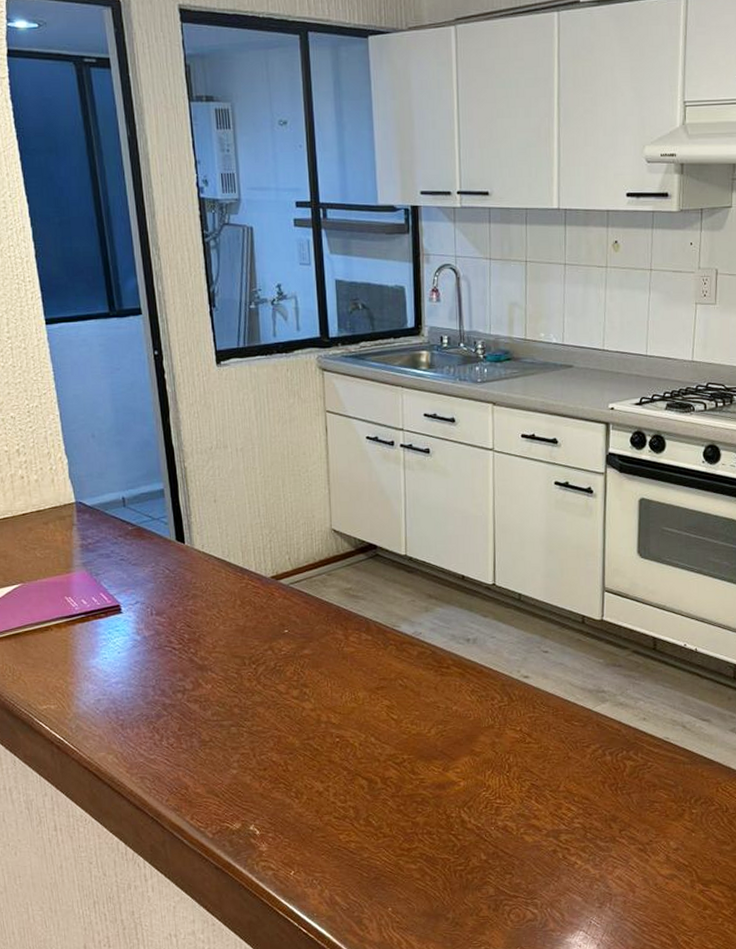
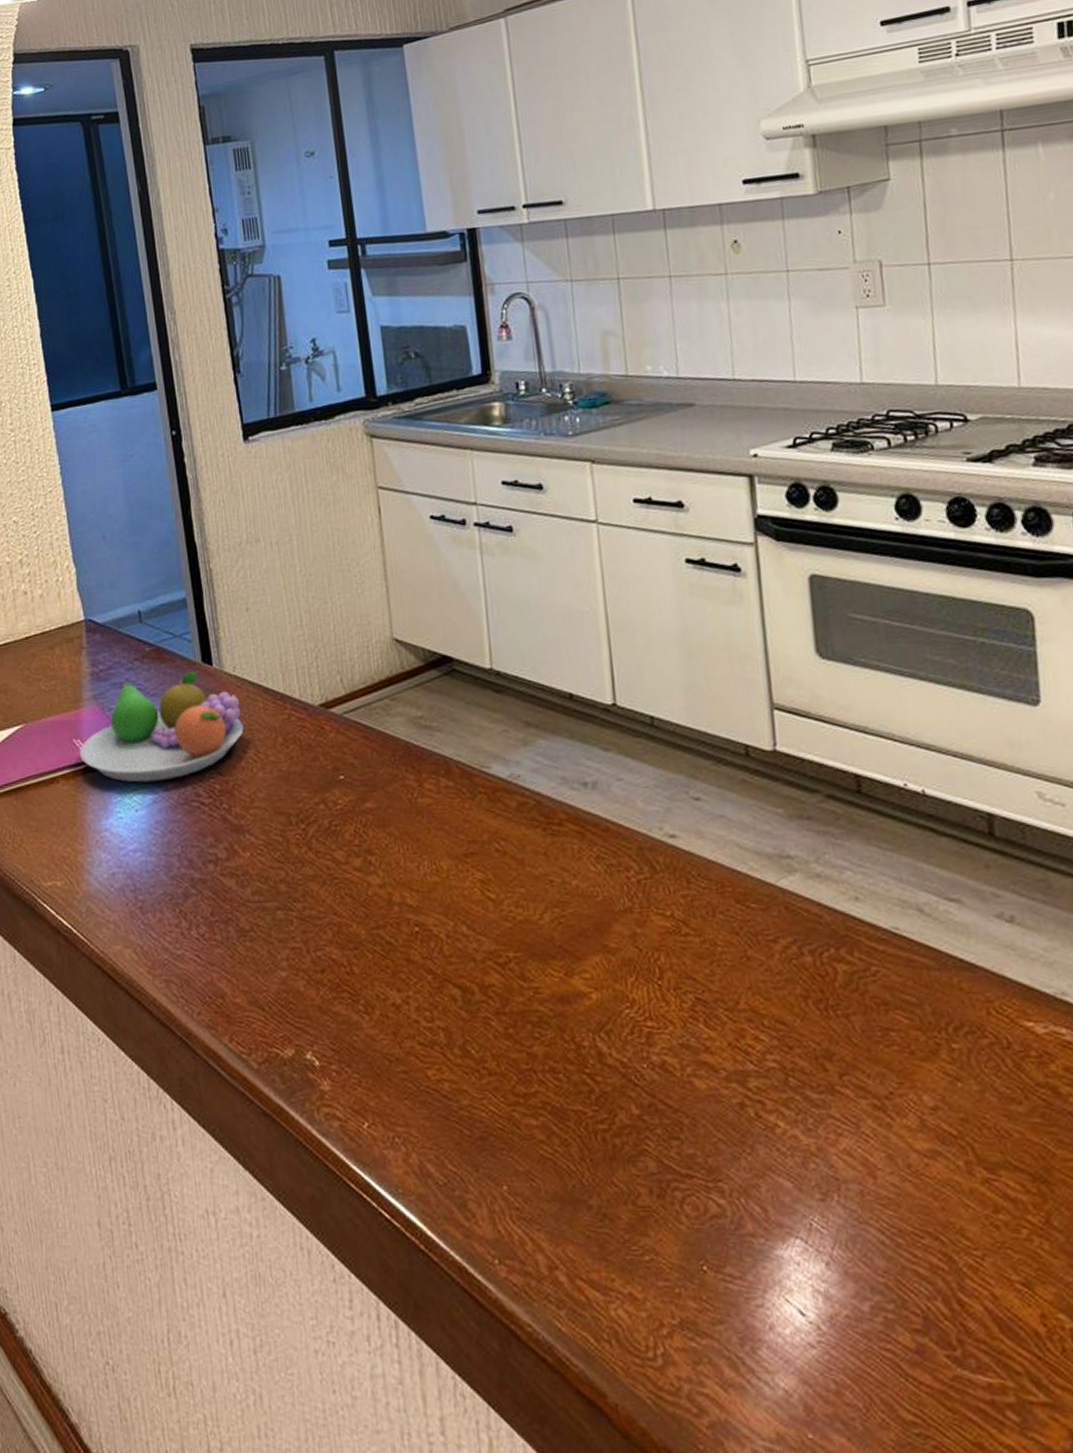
fruit bowl: none [71,546,209,632] -> present [80,670,244,783]

